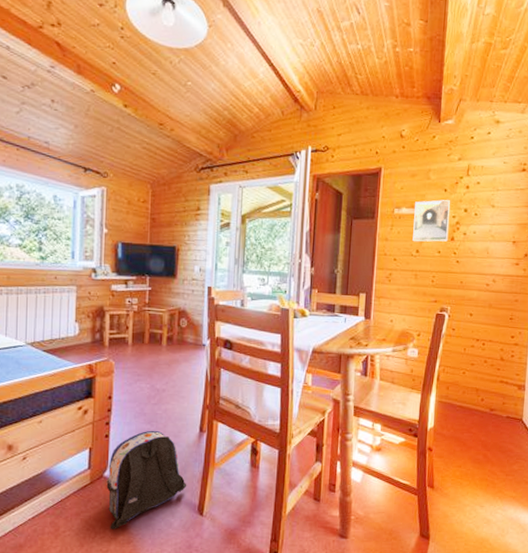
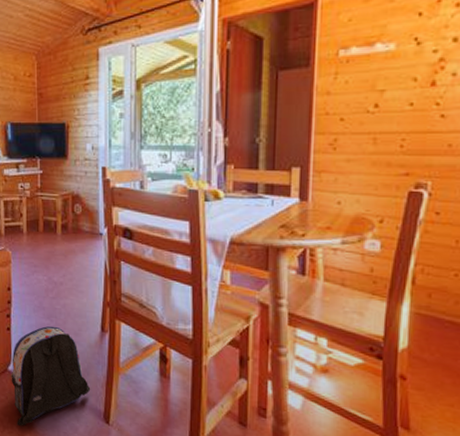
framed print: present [413,200,451,242] -> none [368,28,429,93]

